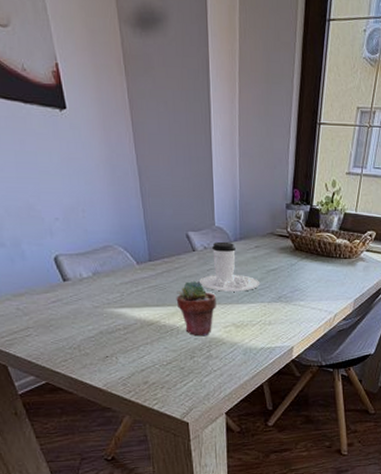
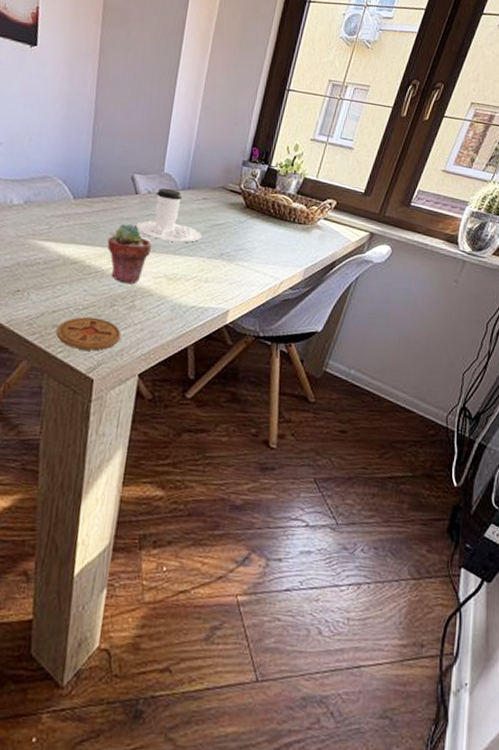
coaster: none [148,370,205,399] -> present [56,316,121,351]

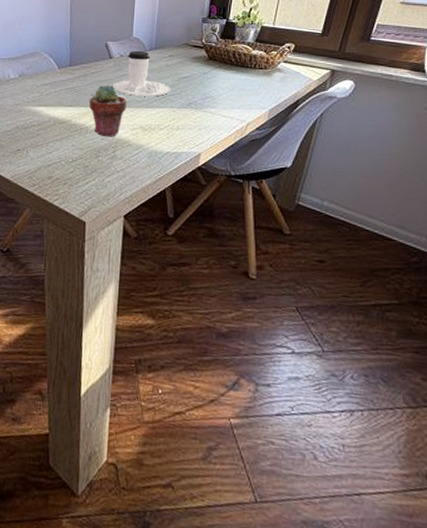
coaster: present [56,316,121,351] -> none [51,168,106,197]

